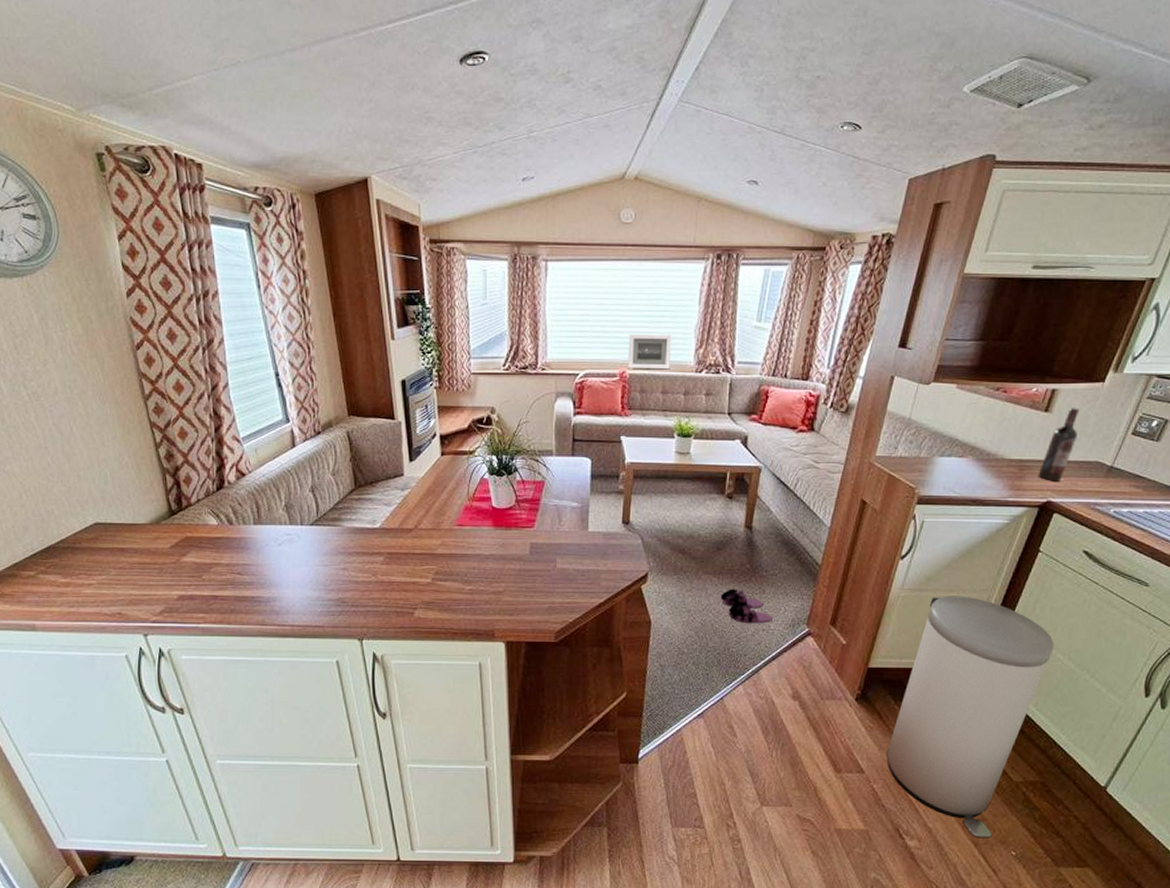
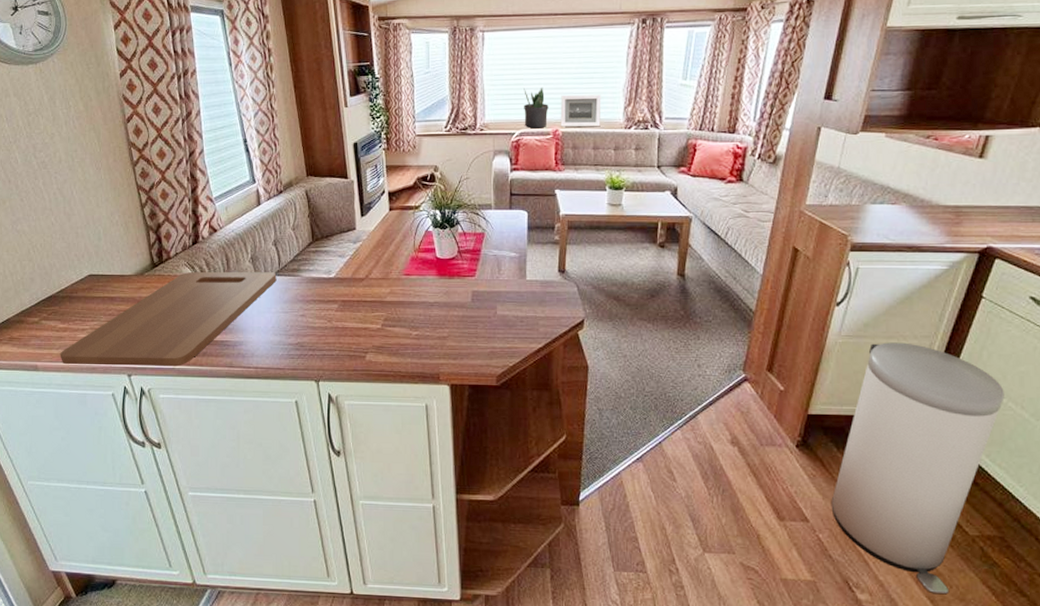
cutting board: none [62,521,315,625] -> present [60,272,277,367]
planter: none [589,324,616,370] -> present [524,87,549,129]
slippers: present [720,589,773,624] -> none [655,335,708,370]
wine bottle: present [1038,408,1080,482] -> none [976,153,1016,227]

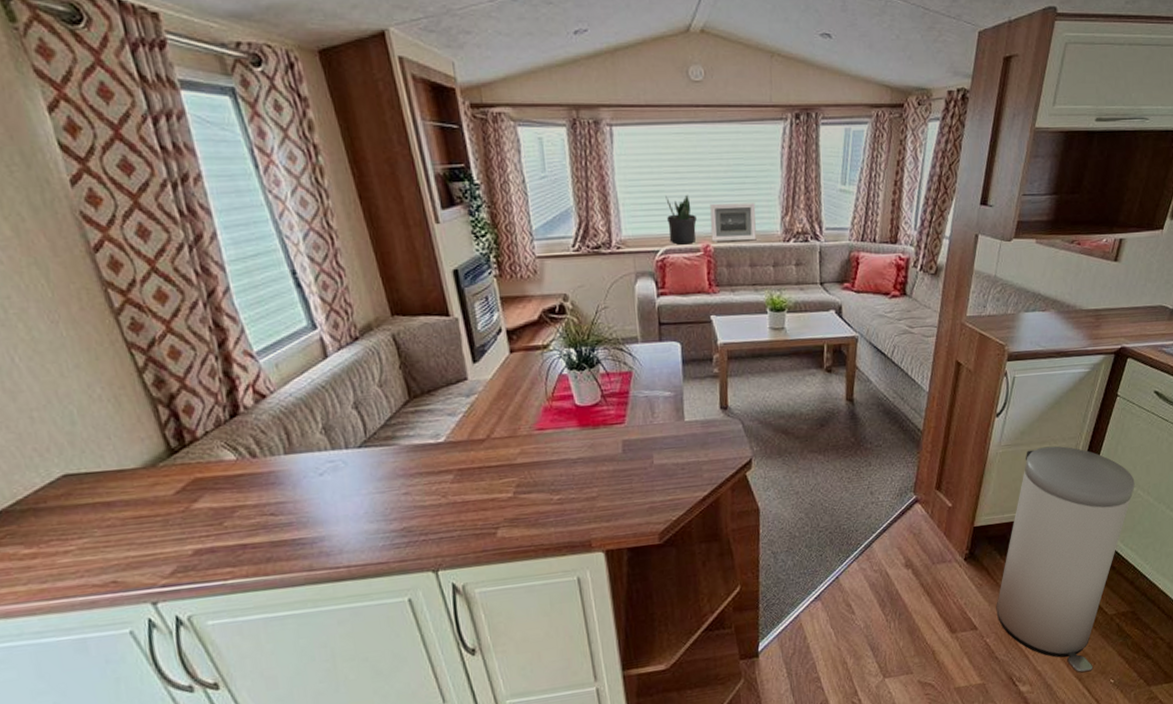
cutting board: present [60,272,277,367] -> none [30,443,364,604]

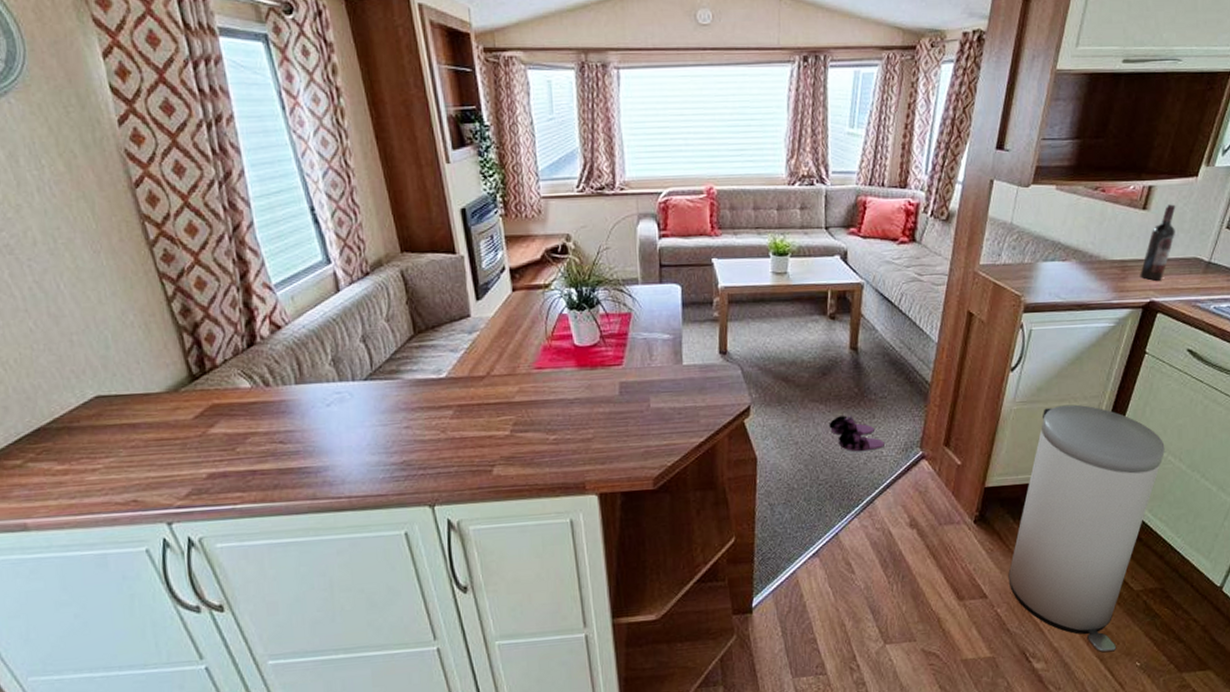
planter: present [665,194,697,245] -> none [670,136,701,187]
picture frame: present [710,202,757,242] -> none [714,145,761,184]
slippers: none [827,464,881,499] -> present [829,415,885,452]
wine bottle: none [1112,256,1144,328] -> present [1140,204,1176,281]

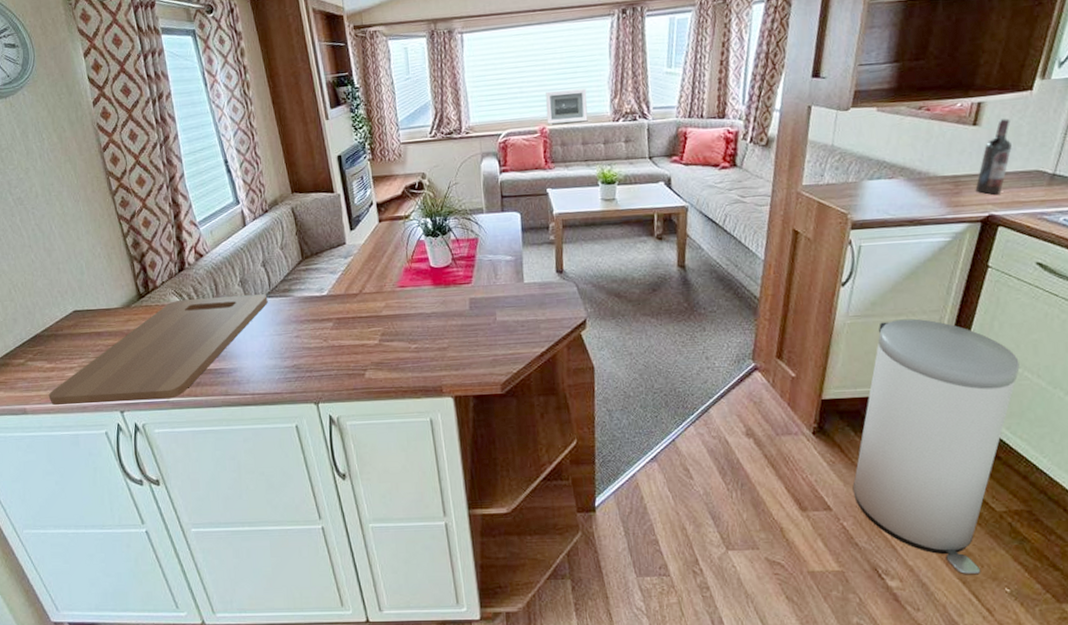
cutting board: none [60,376,369,519] -> present [48,294,268,406]
picture frame: none [714,145,761,184] -> present [545,89,588,124]
slippers: present [829,415,885,452] -> none [661,328,717,363]

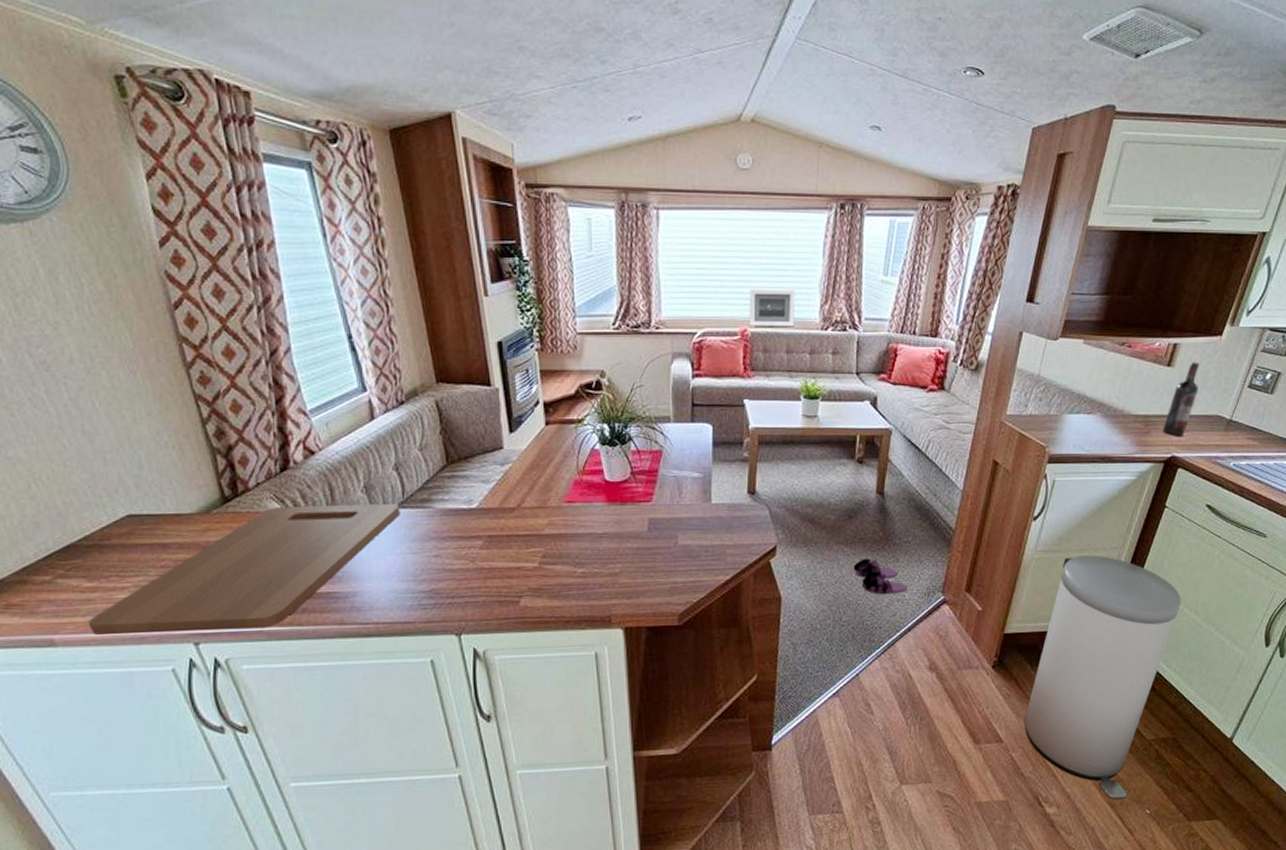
slippers: none [661,328,717,363] -> present [853,558,907,595]

